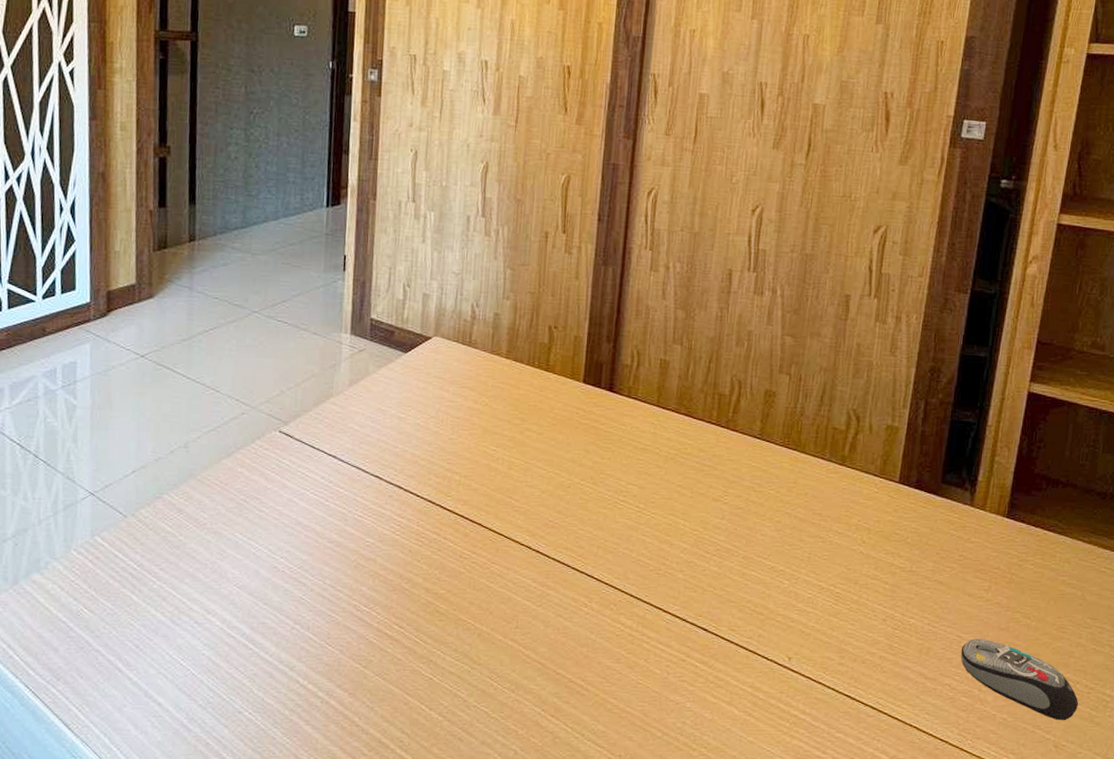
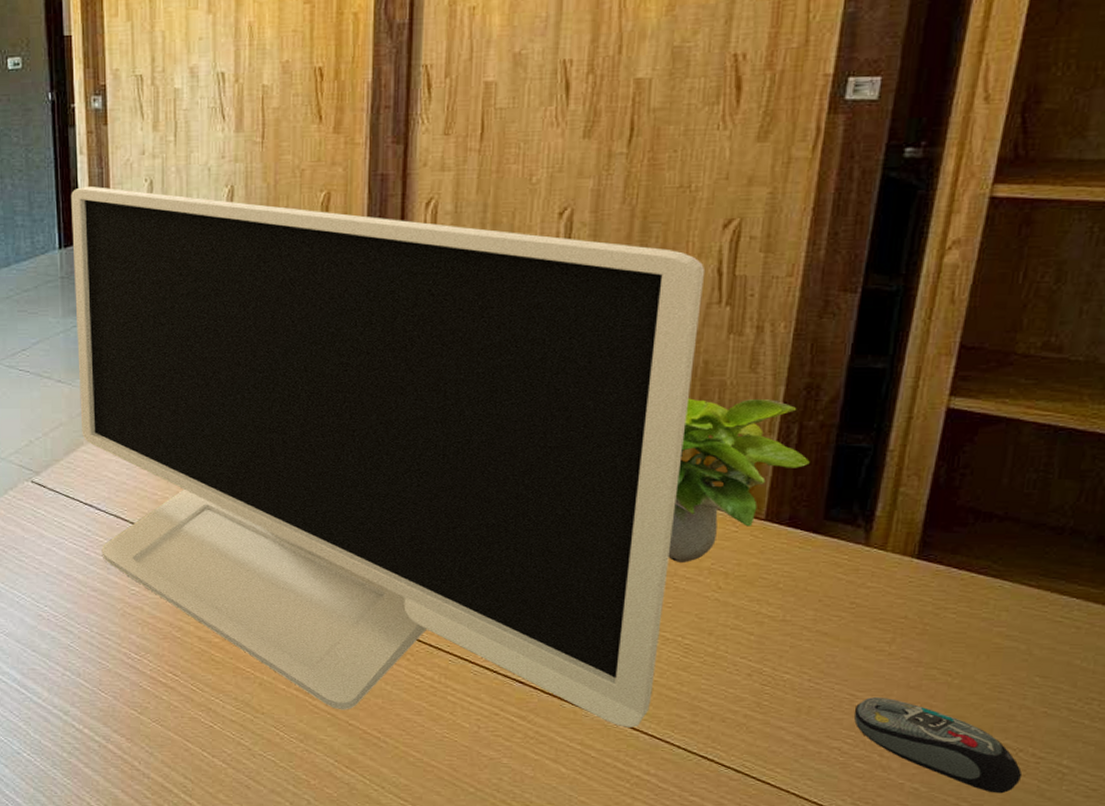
monitor: none [332,151,860,670] -> present [71,187,706,728]
potted plant: none [825,375,932,519] -> present [668,398,810,562]

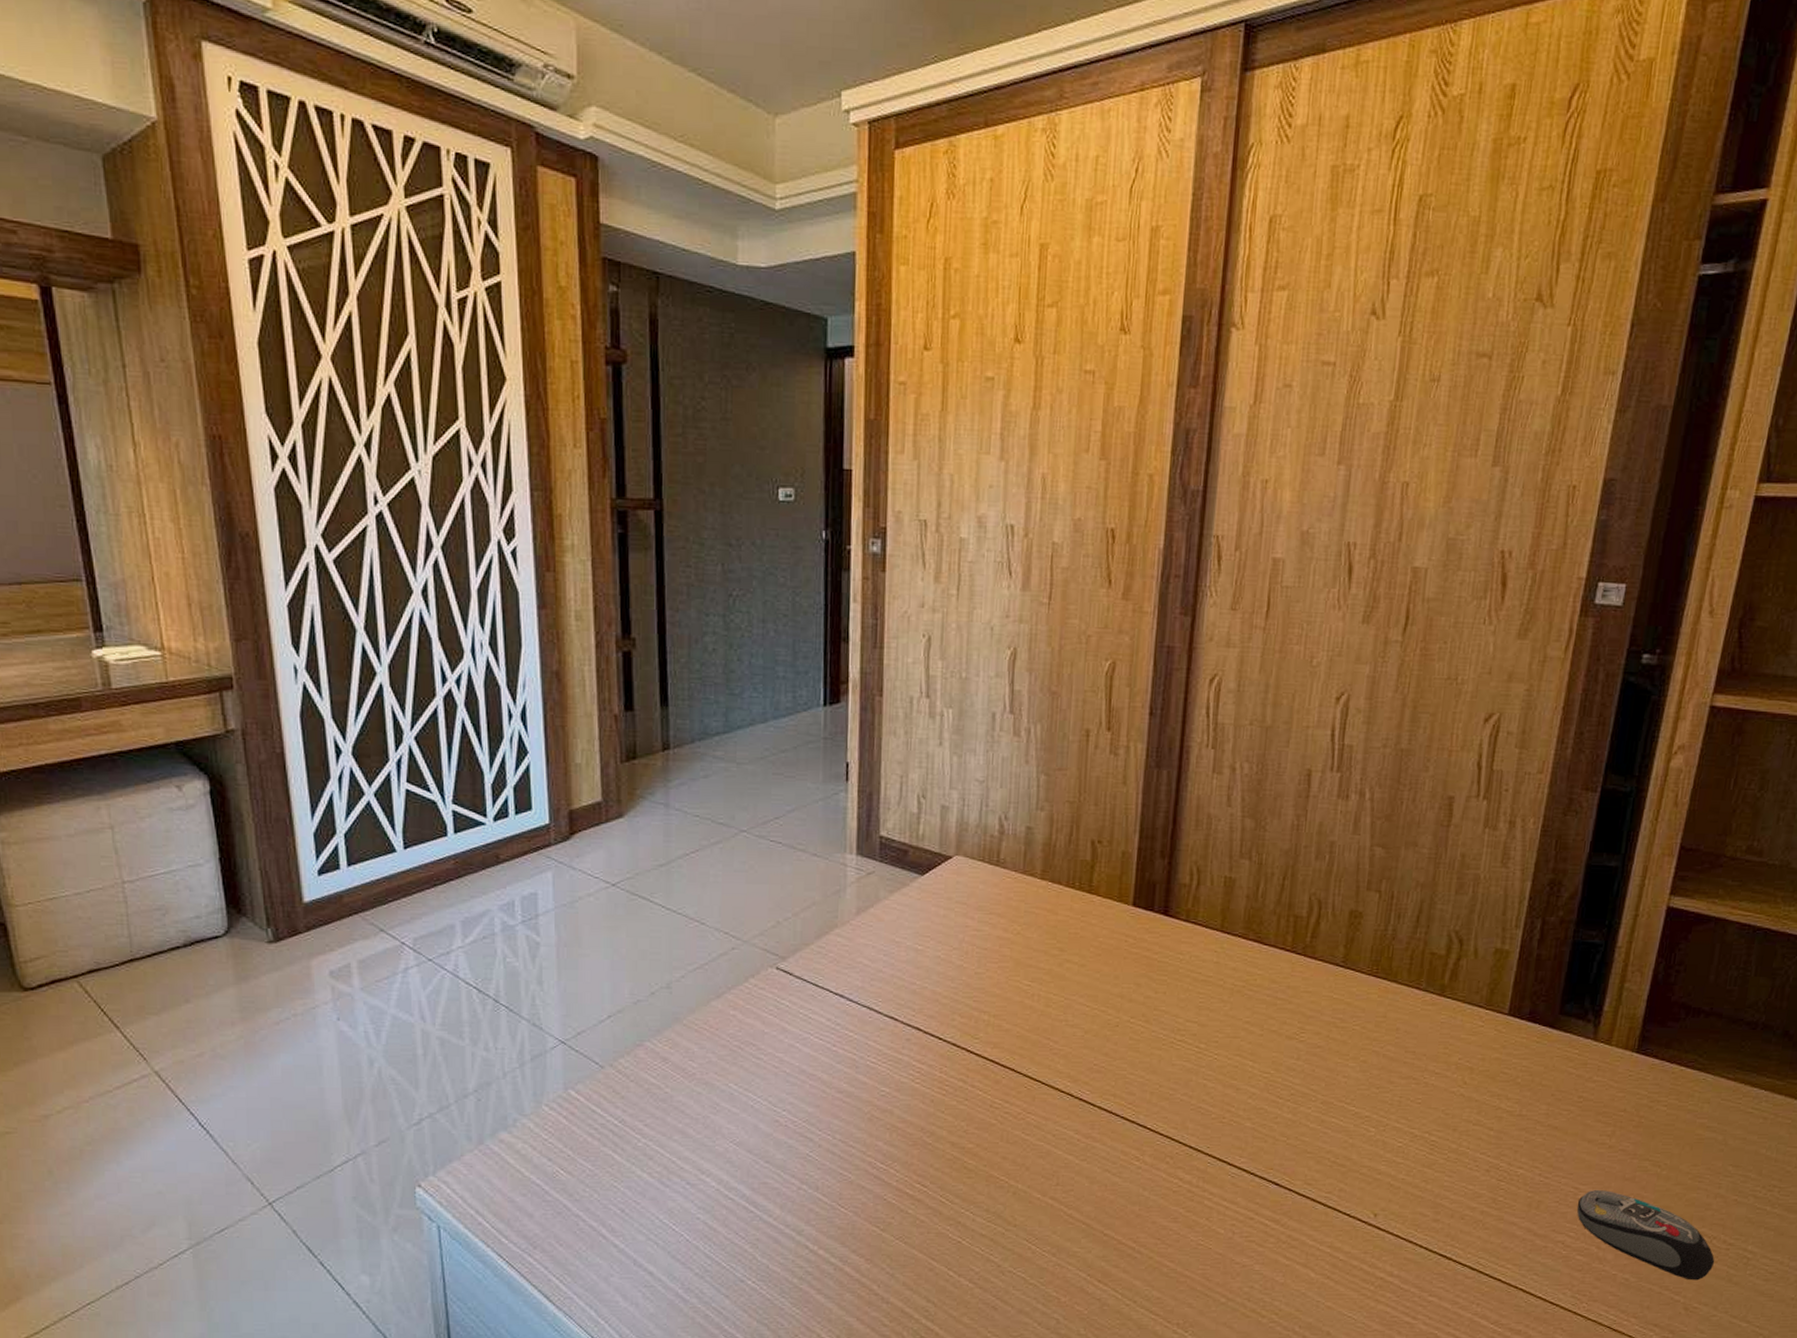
monitor: present [71,187,706,728] -> none [836,638,1467,1228]
potted plant: present [668,398,810,562] -> none [1420,891,1550,1057]

